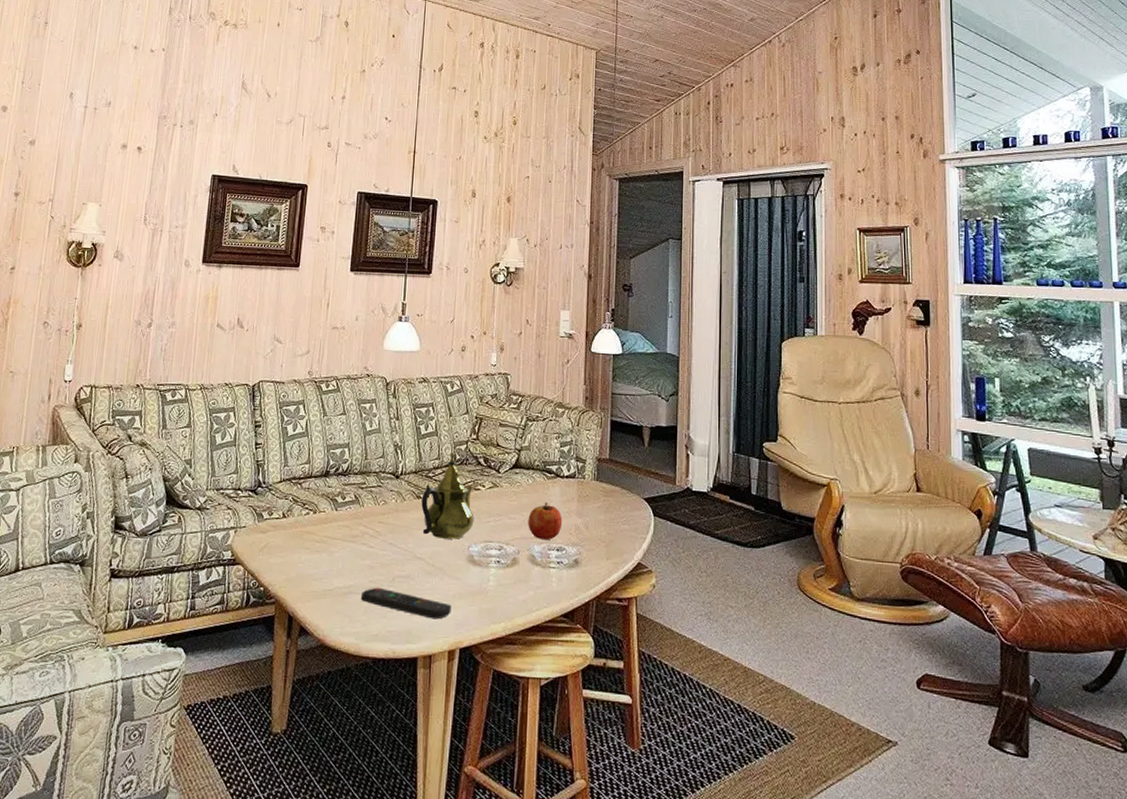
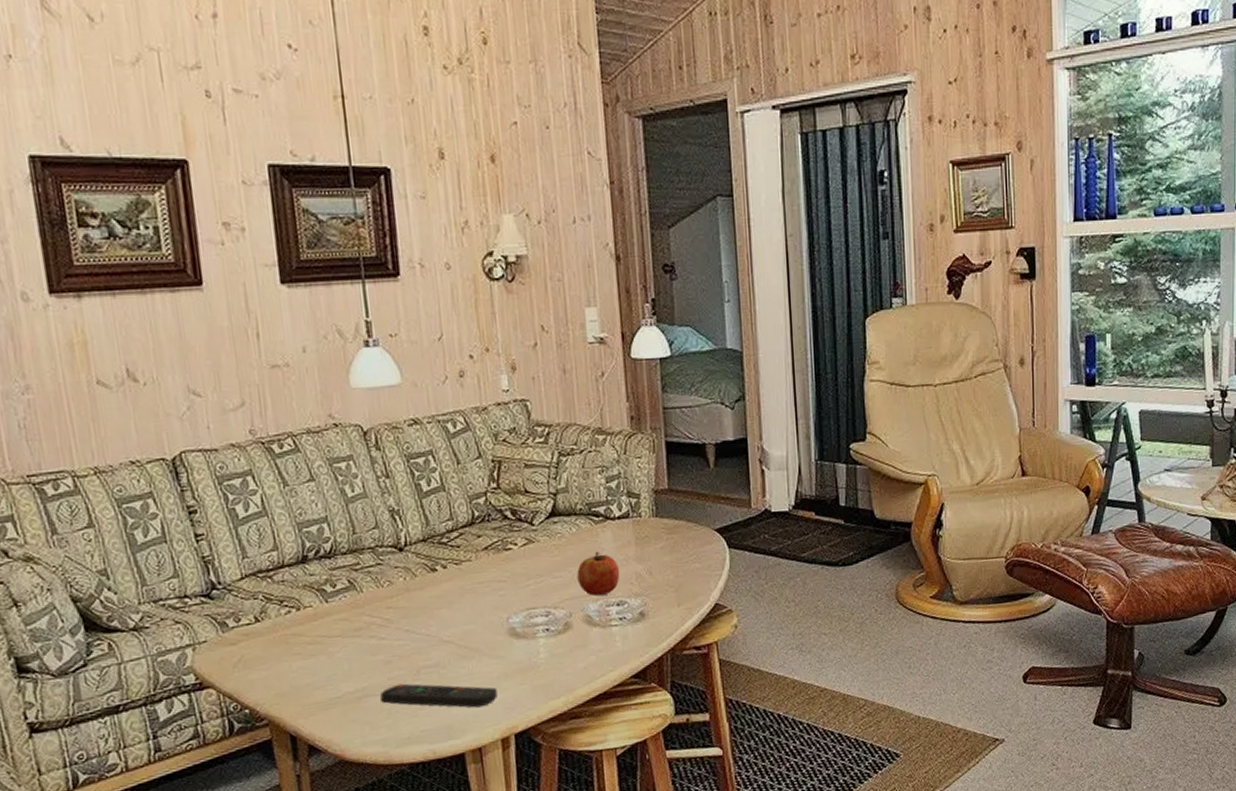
teapot: present [421,452,475,539] -> none [437,508,510,615]

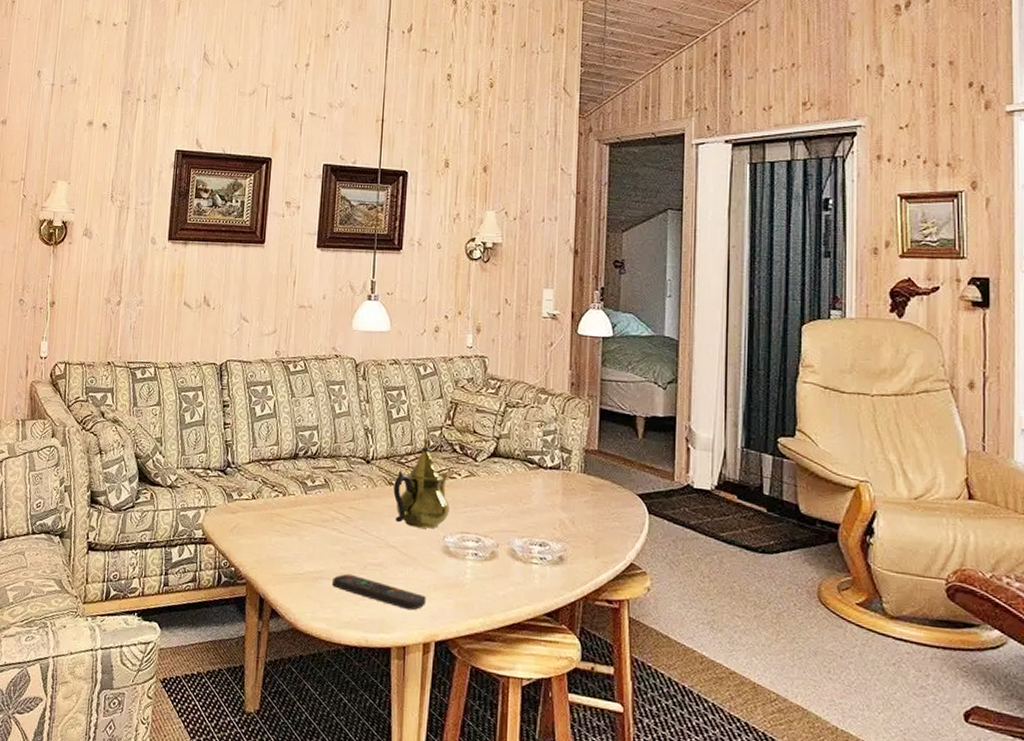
teapot: none [437,508,510,615] -> present [393,438,450,529]
fruit: present [577,551,620,596] -> none [507,494,546,534]

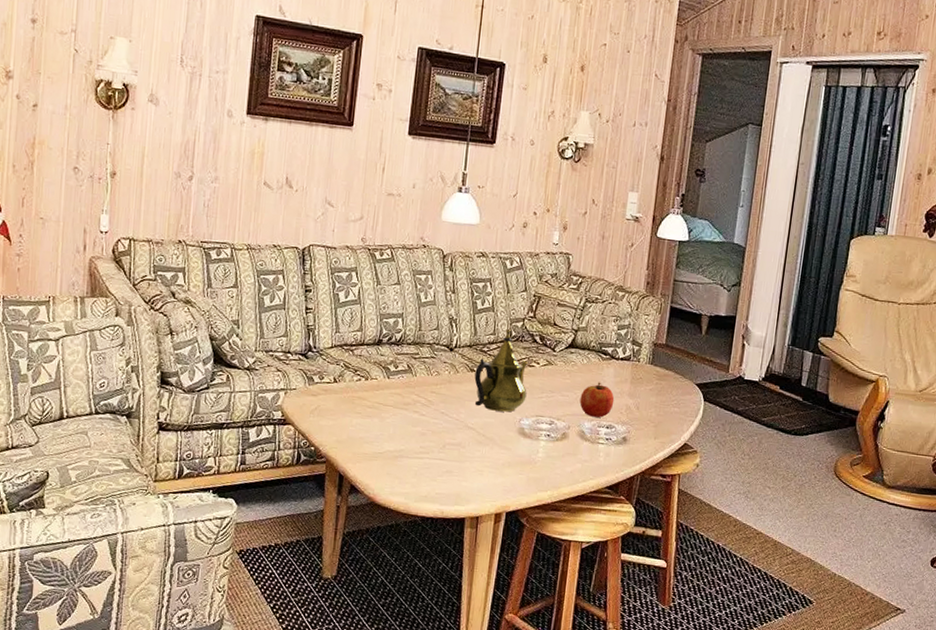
remote control: present [332,573,426,611] -> none [412,452,500,485]
fruit: none [507,494,546,534] -> present [579,382,615,418]

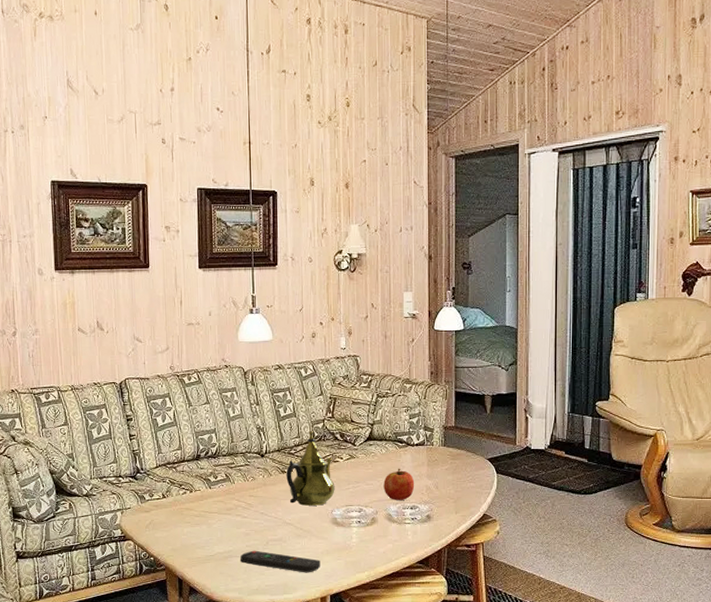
remote control: none [412,452,500,485] -> present [240,550,320,573]

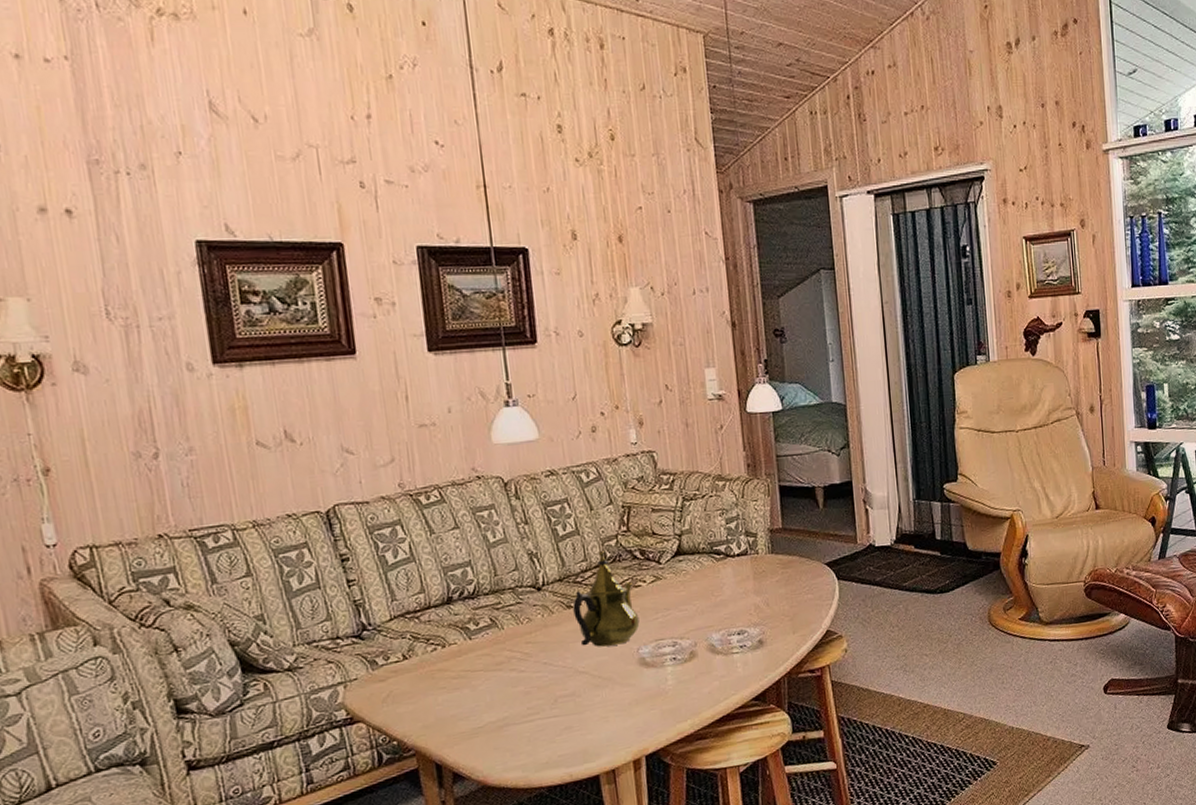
remote control: present [240,550,320,573] -> none [520,712,629,733]
fruit: present [383,468,415,500] -> none [700,586,740,626]

